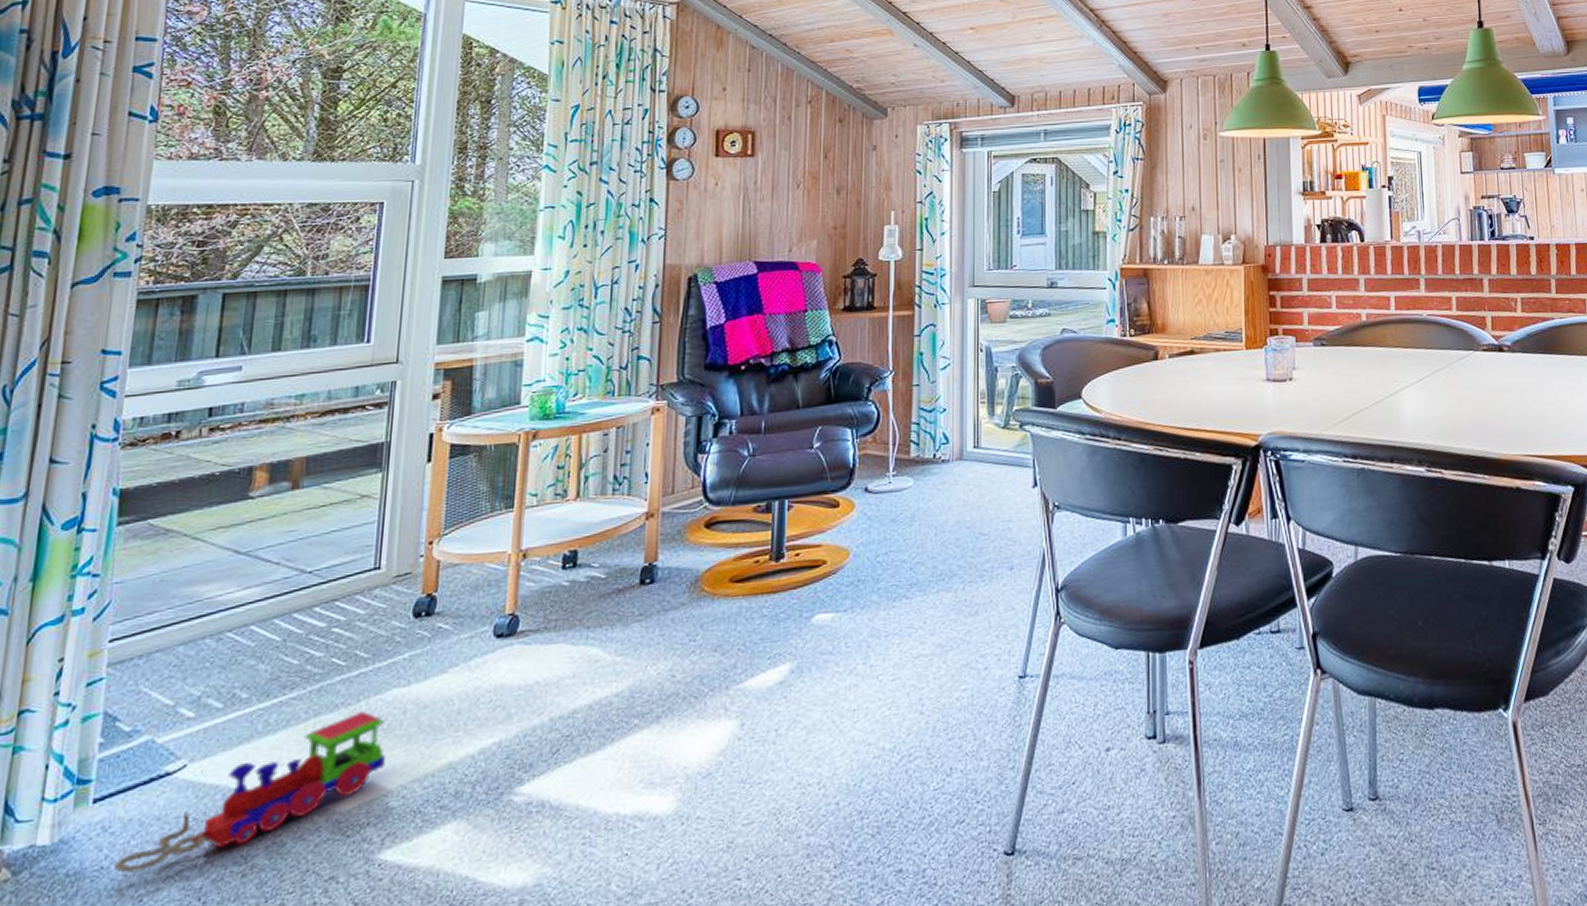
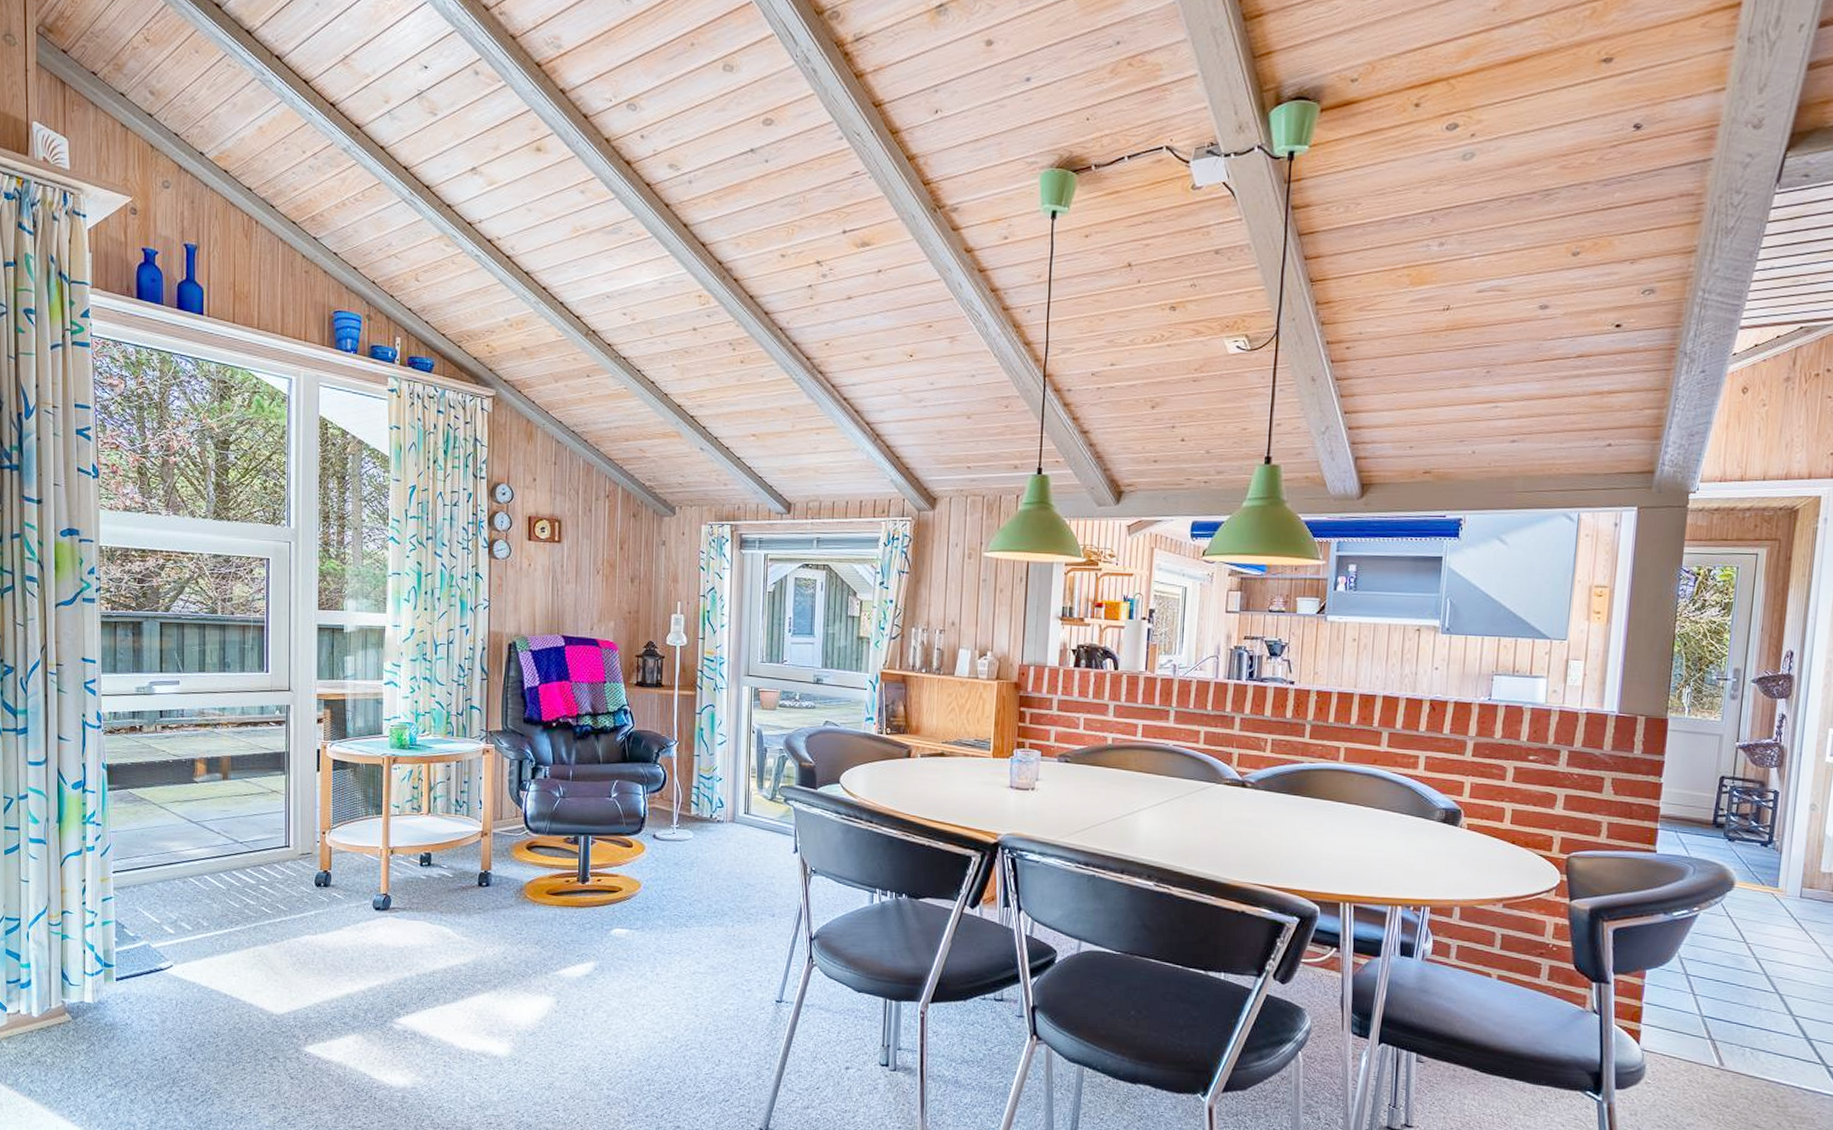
toy train: present [113,711,387,874] -> none [134,947,305,1031]

